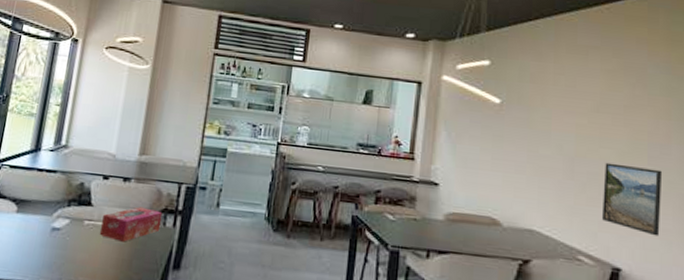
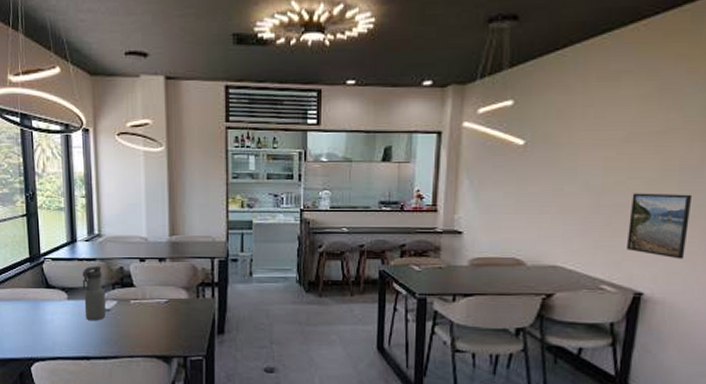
water bottle: none [31,178,61,240] -> present [82,265,106,321]
tissue box: present [99,207,163,242] -> none [145,283,201,315]

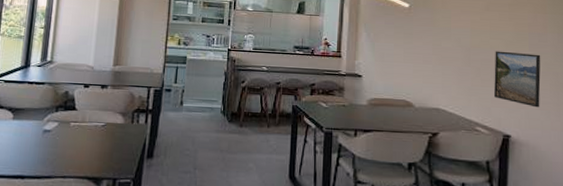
water bottle: present [82,265,106,321] -> none [26,88,49,141]

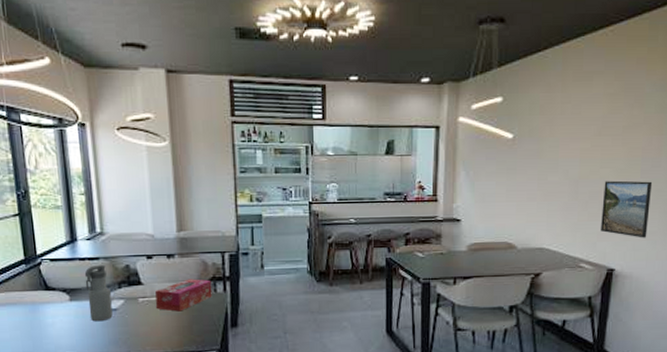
water bottle: none [26,88,49,141] -> present [84,264,113,322]
tissue box: none [84,108,136,138] -> present [155,279,212,312]

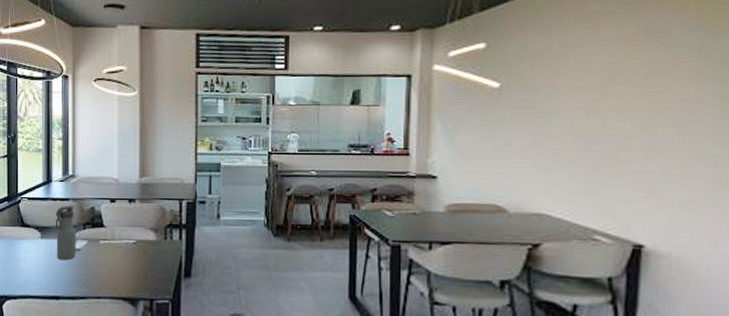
tissue box: present [155,279,212,312] -> none [114,224,168,257]
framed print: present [601,180,653,238] -> none [621,137,693,209]

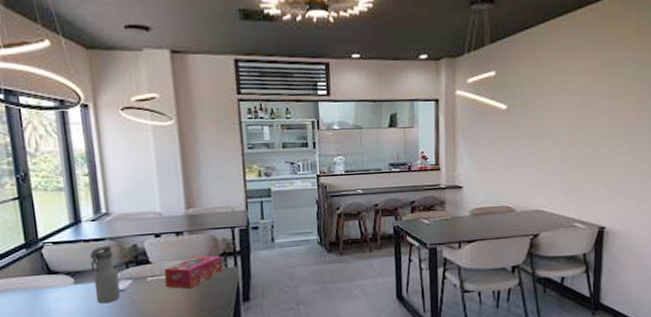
tissue box: none [114,224,168,257] -> present [164,255,223,289]

